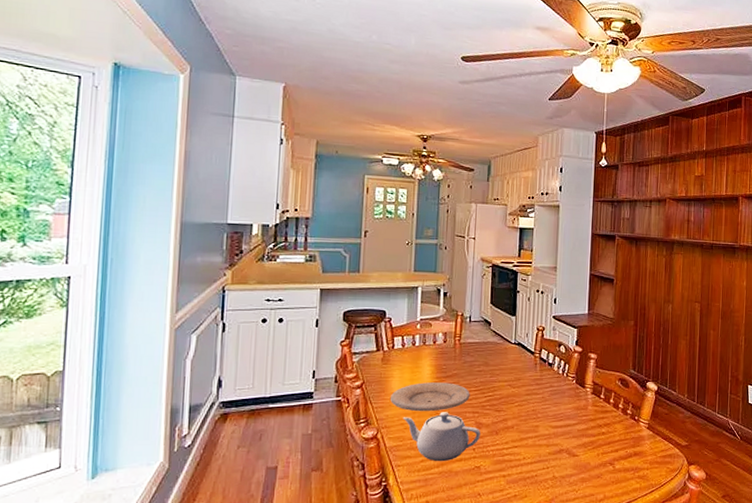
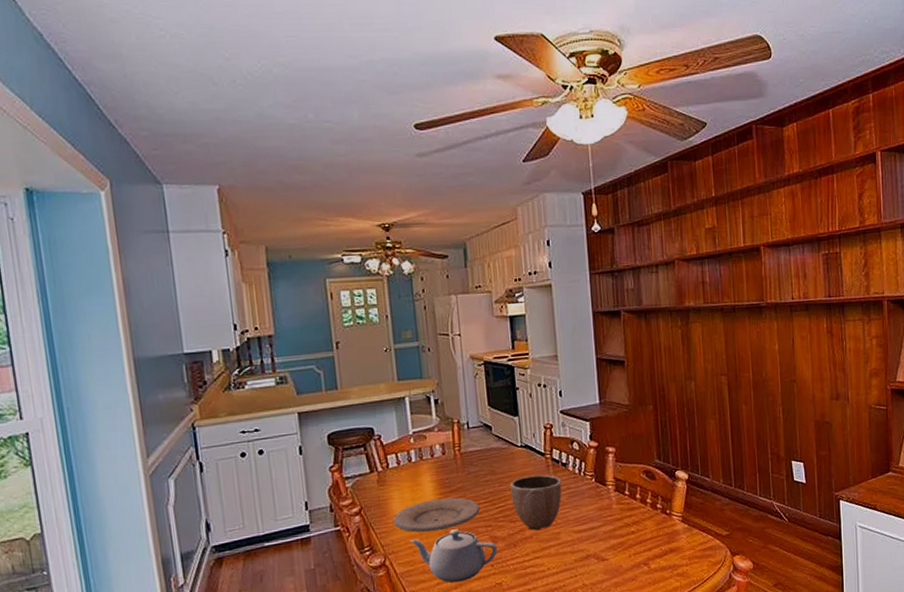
decorative bowl: none [499,371,545,422] -> present [510,474,562,531]

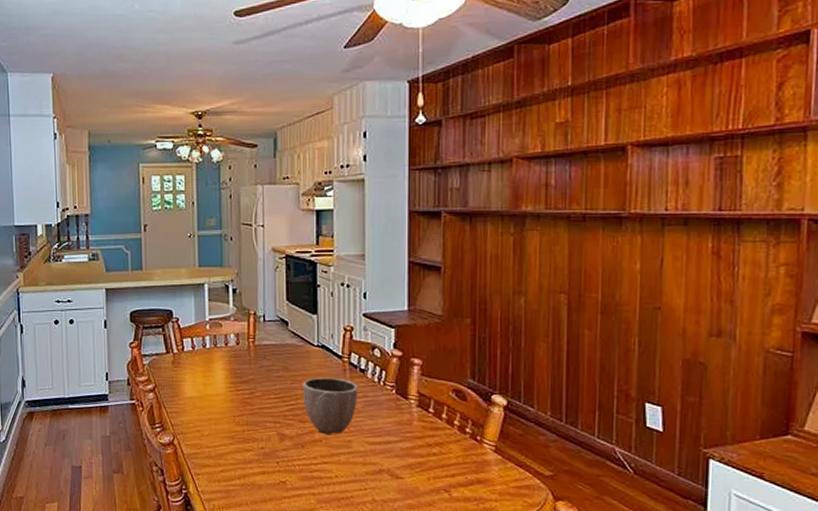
plate: present [393,497,480,533] -> none [184,387,270,420]
teapot: present [411,529,498,583] -> none [199,420,285,474]

